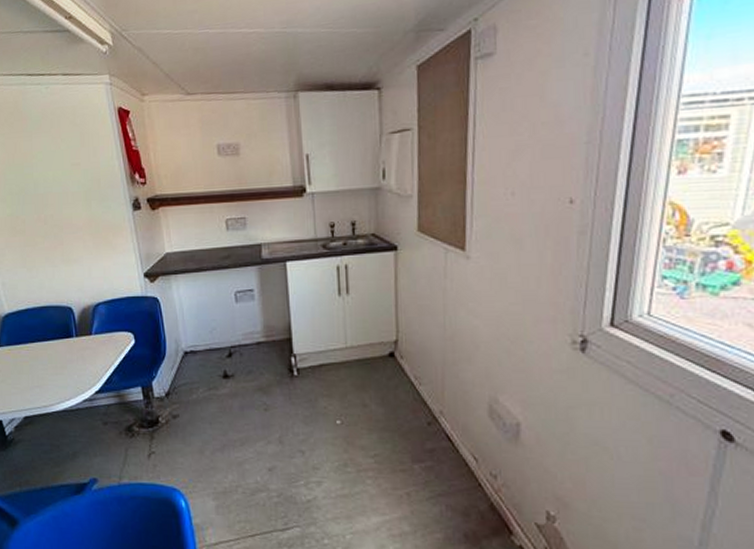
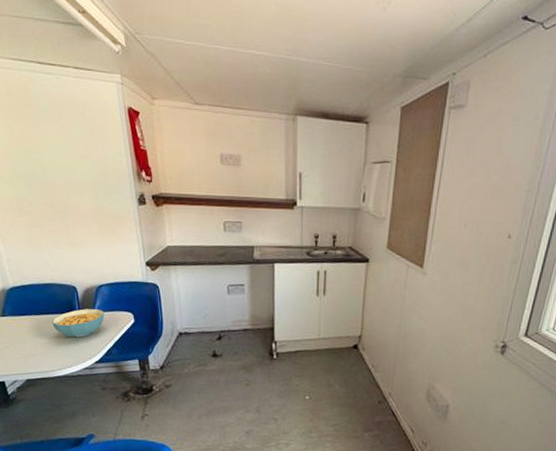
cereal bowl: none [49,330,103,366] -> present [52,308,104,338]

